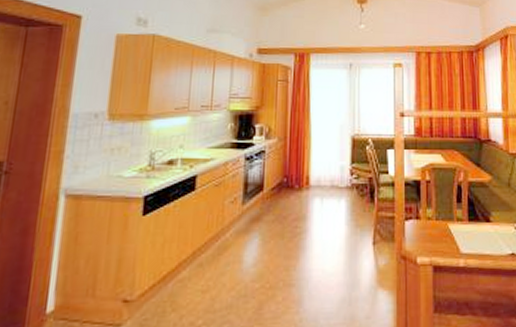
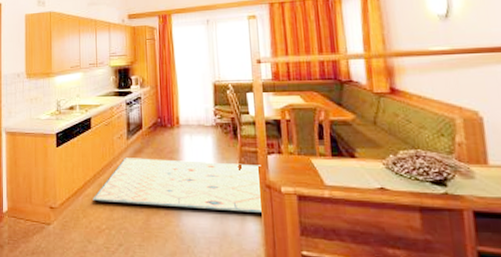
rug: none [188,227,398,290] -> present [93,158,265,214]

